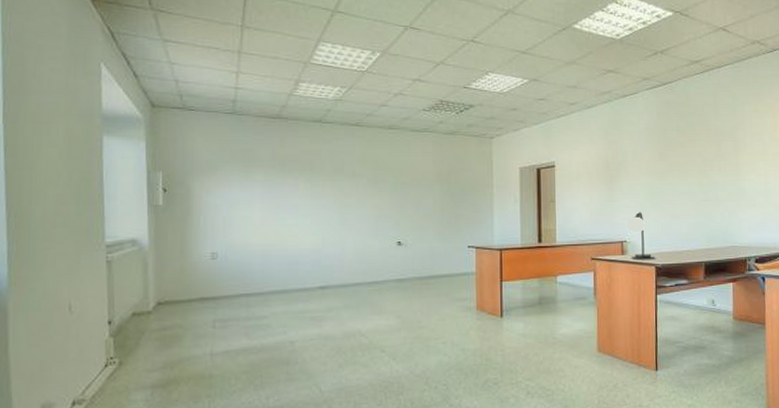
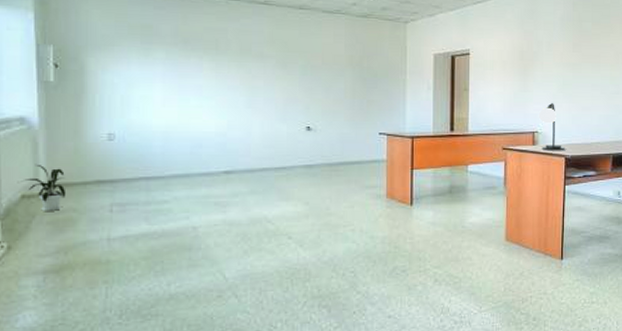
house plant: none [128,283,173,329] -> present [17,164,67,212]

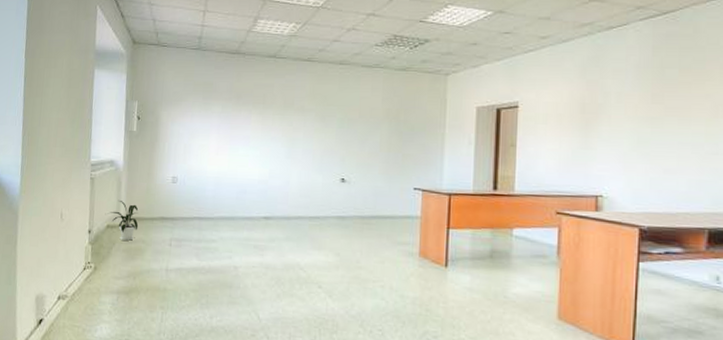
desk lamp: present [538,102,566,151] -> none [603,162,640,221]

